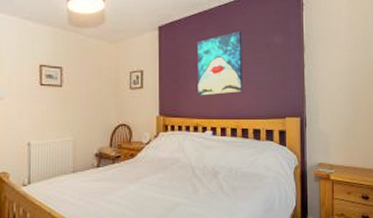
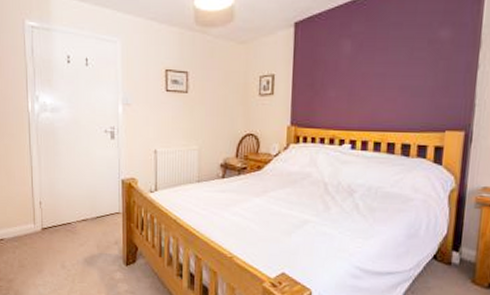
wall art: present [197,30,243,96] -> none [336,24,398,104]

